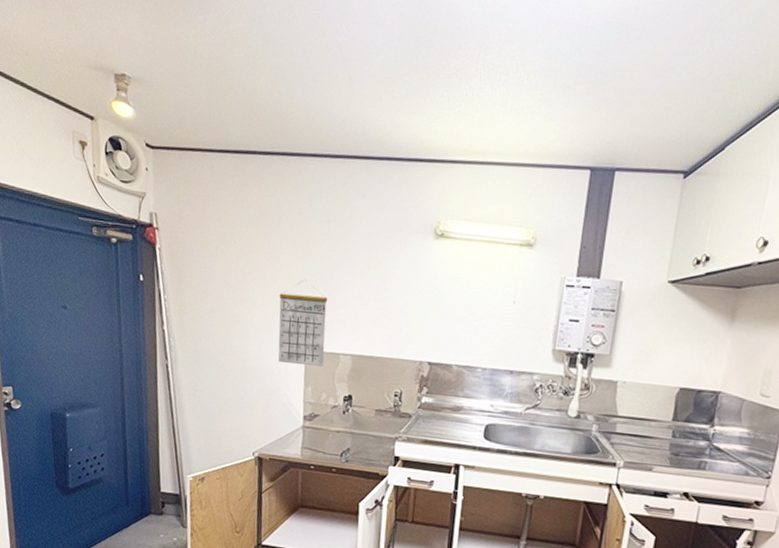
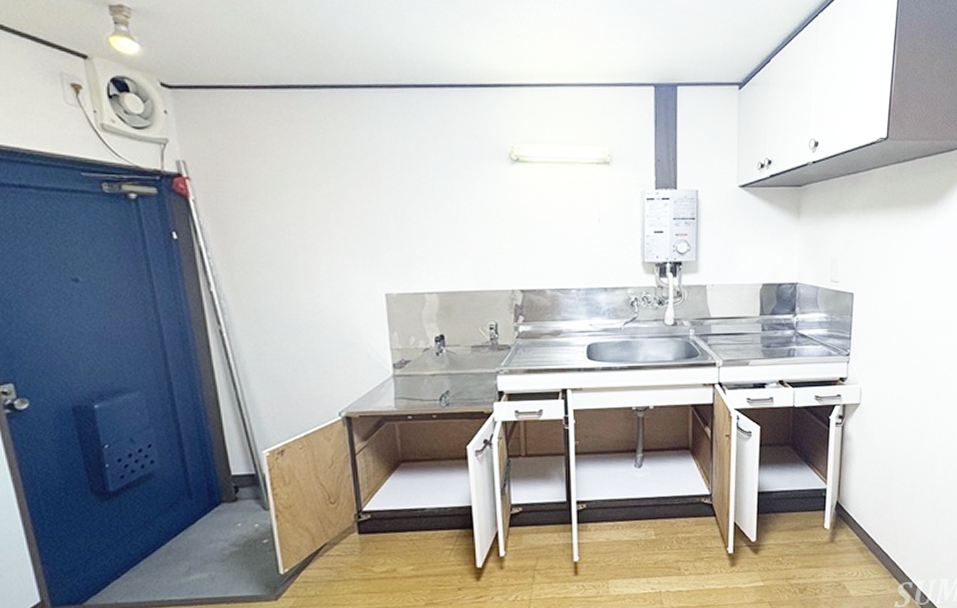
calendar: present [278,279,328,367] -> none [347,218,408,311]

